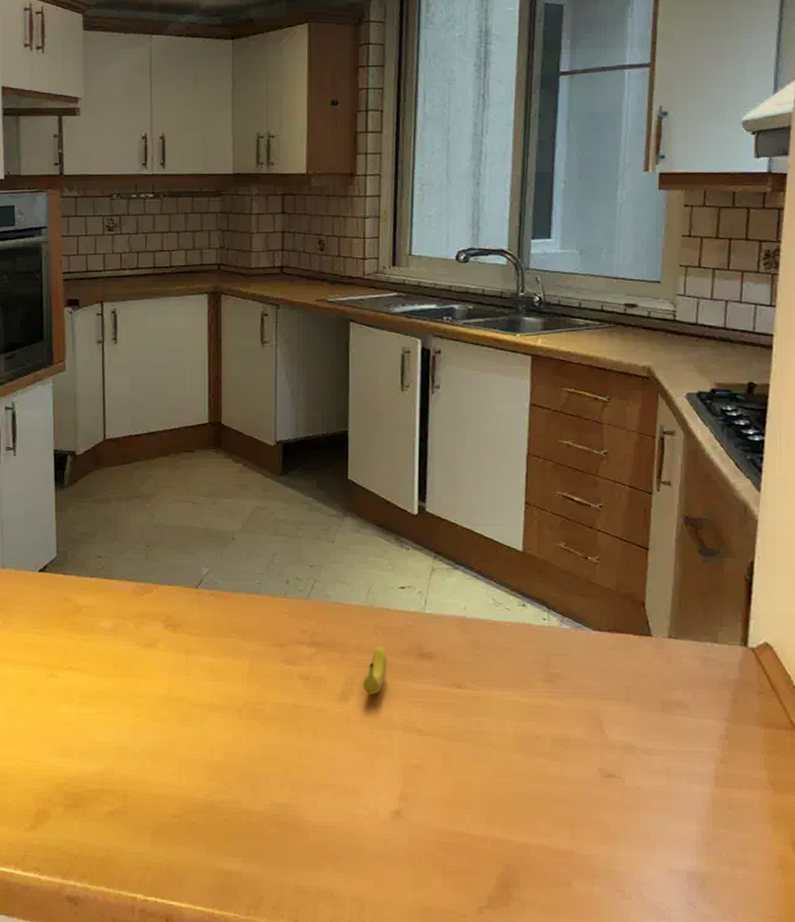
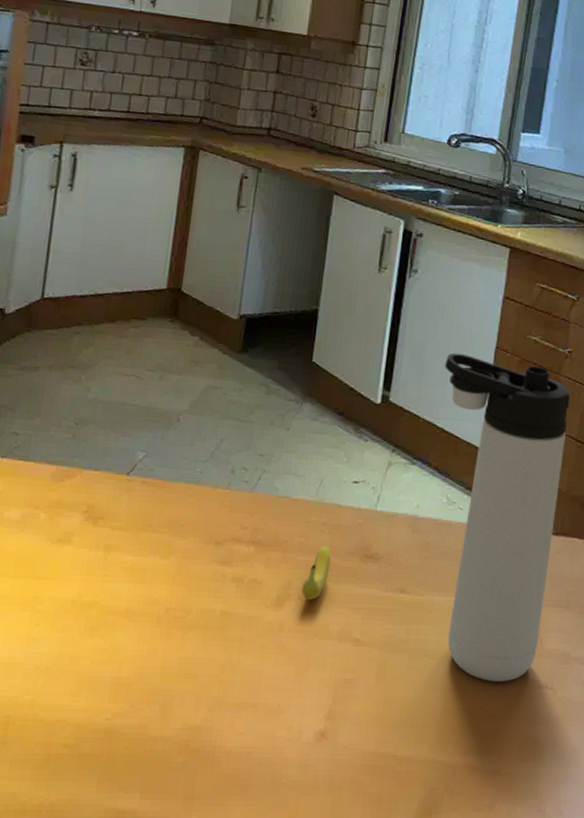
thermos bottle: none [476,462,611,770] -> present [444,353,571,682]

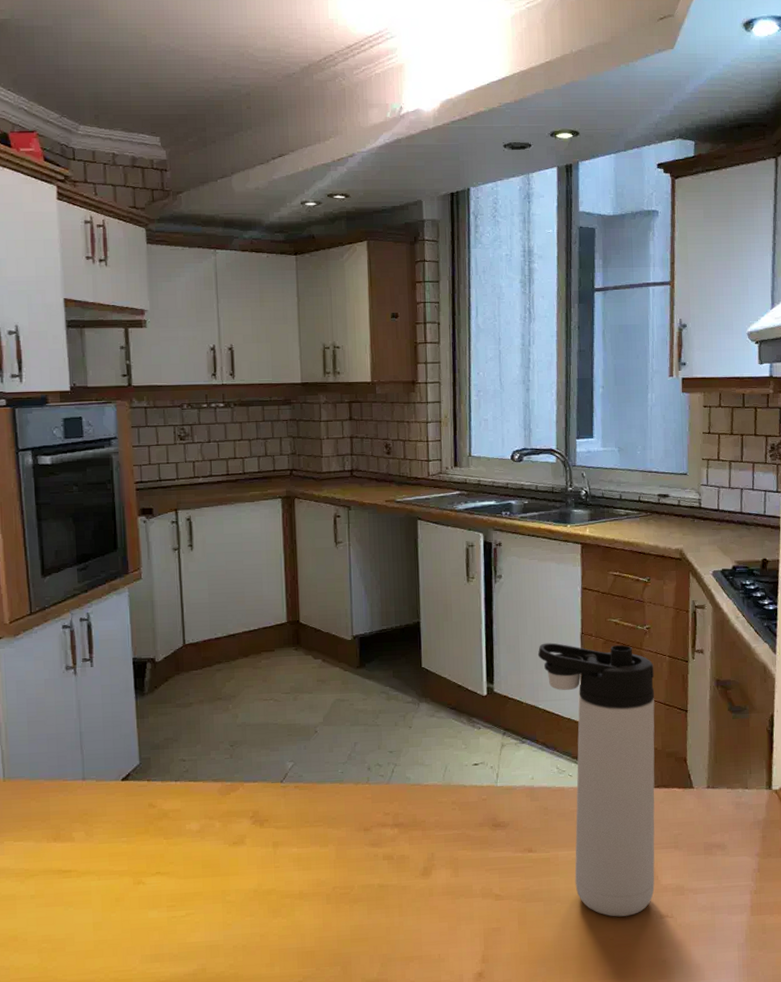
fruit: present [301,545,331,600] -> none [444,820,465,867]

